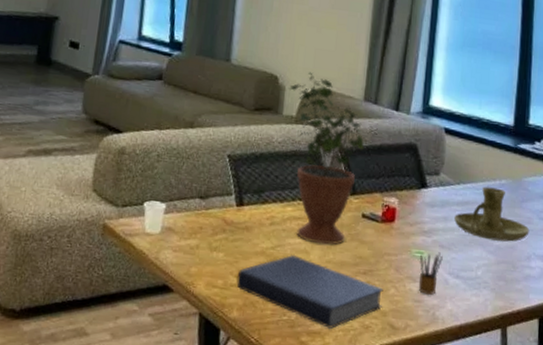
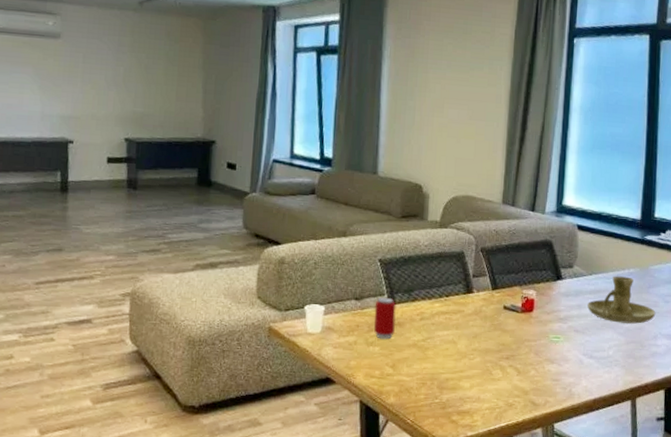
beverage can: none [219,196,244,245] -> present [374,297,396,340]
book: present [236,254,384,329] -> none [392,345,525,408]
potted plant: present [288,72,365,245] -> none [432,180,504,335]
pencil box: present [418,252,443,295] -> none [556,336,578,374]

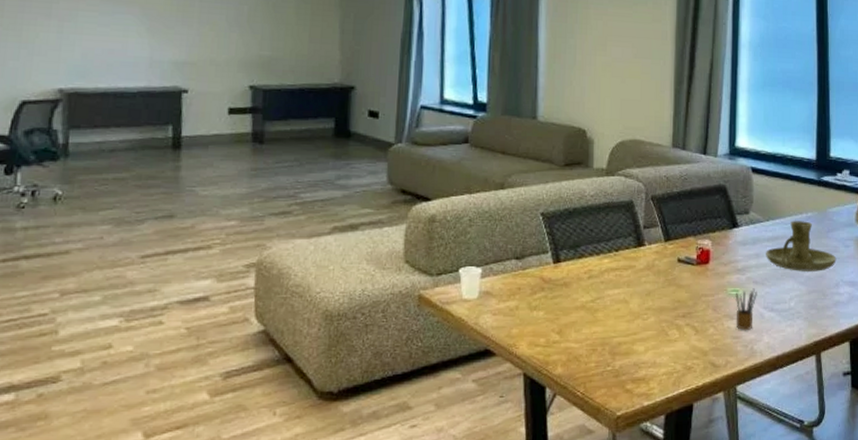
beverage can: present [374,297,396,340] -> none [537,254,562,302]
pencil box: none [556,336,578,374] -> present [735,288,757,330]

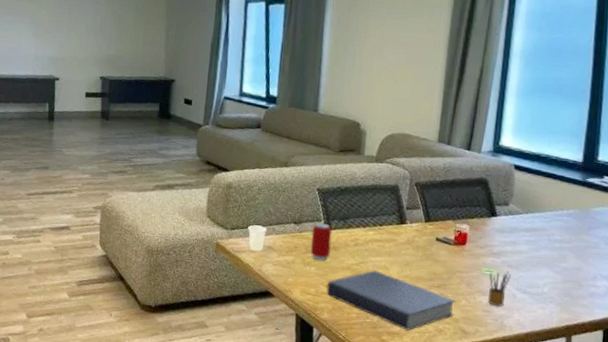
beverage can: none [537,254,562,302] -> present [311,222,332,261]
book: none [559,305,703,374] -> present [326,269,456,331]
candle holder: present [766,221,837,271] -> none [522,215,596,264]

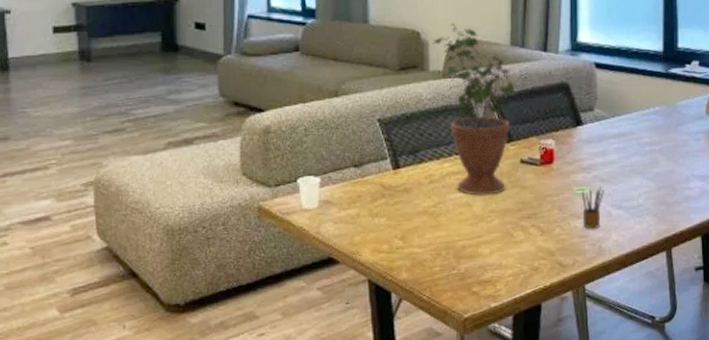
beverage can: present [311,222,332,261] -> none [377,161,403,209]
book: present [326,269,456,331] -> none [402,209,549,275]
potted plant: none [369,118,439,263] -> present [431,23,517,195]

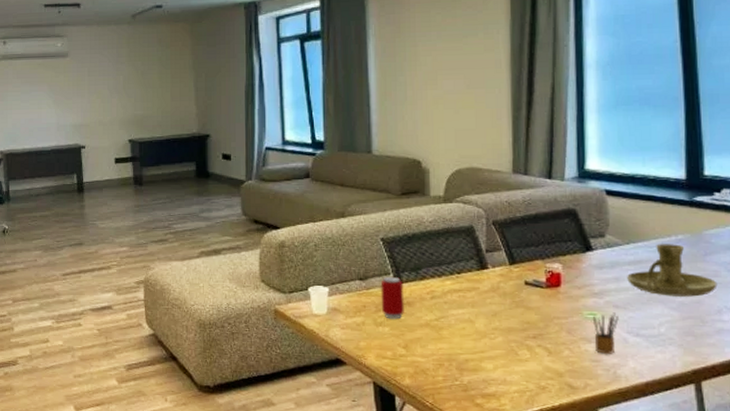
beverage can: none [377,161,403,209] -> present [380,276,405,320]
potted plant: present [431,23,517,195] -> none [432,152,520,313]
candle holder: none [612,115,687,168] -> present [627,244,718,297]

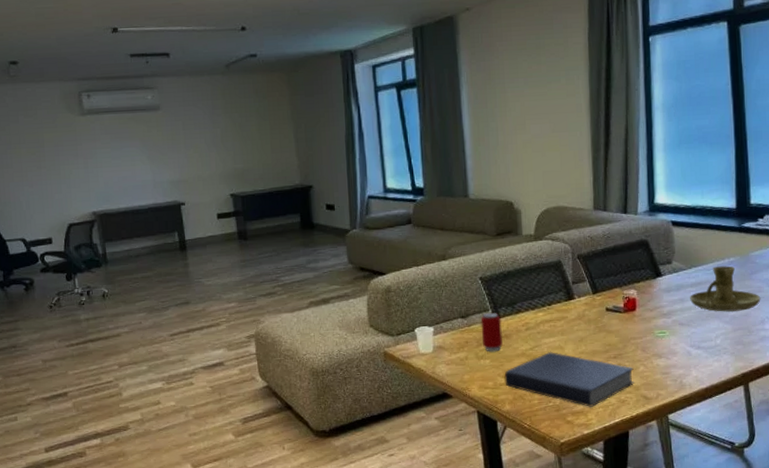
book: none [405,324,557,391] -> present [504,351,634,407]
pencil box: present [592,312,619,354] -> none [662,329,684,367]

